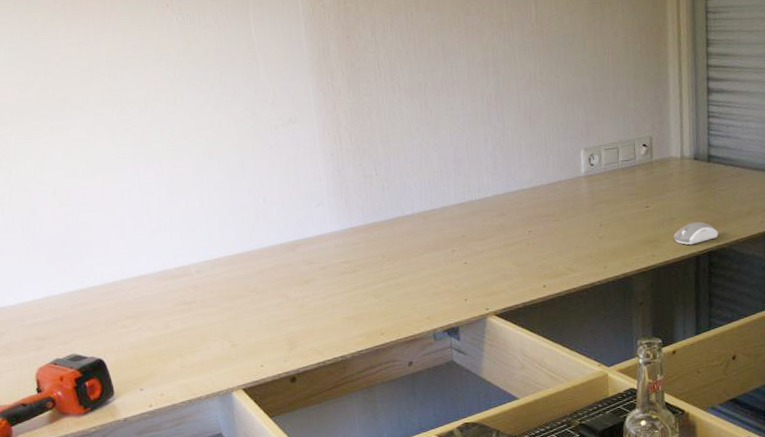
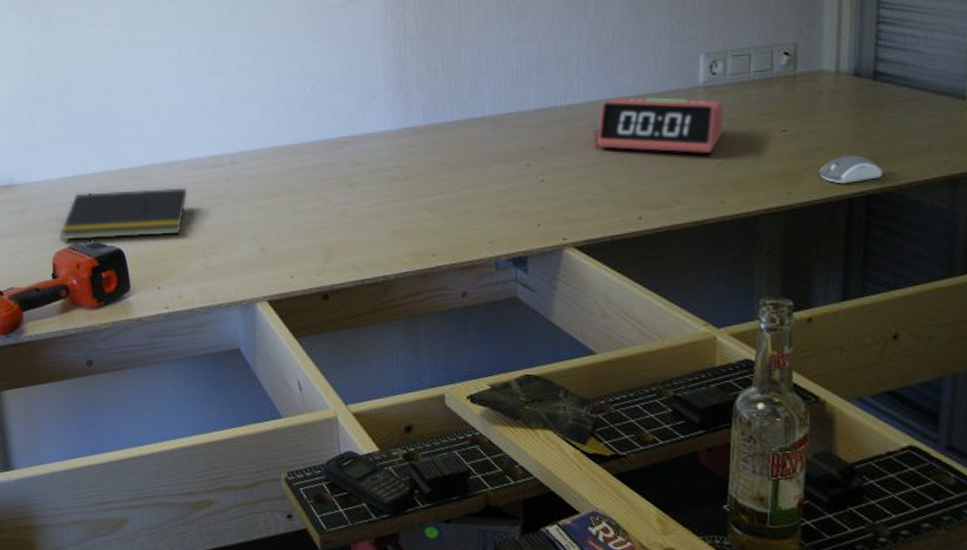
notepad: none [39,298,160,357] -> present [60,187,188,241]
alarm clock: none [506,185,602,232] -> present [596,97,724,154]

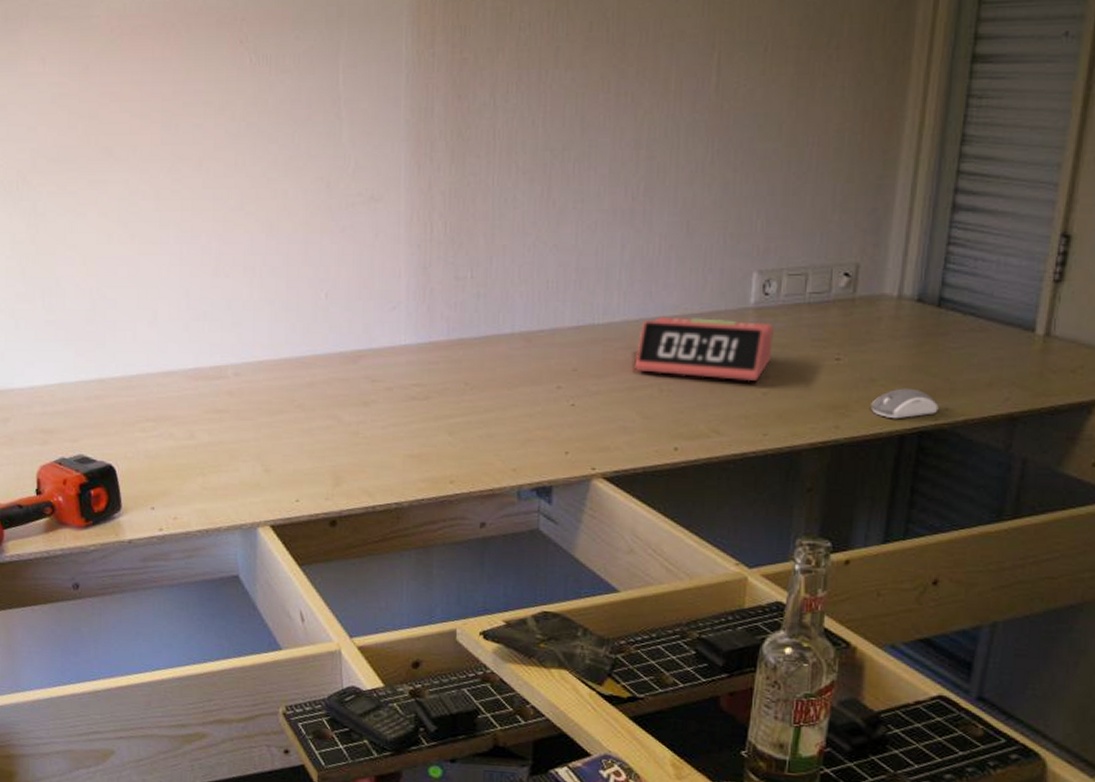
notepad: present [60,187,188,241] -> none [45,399,186,455]

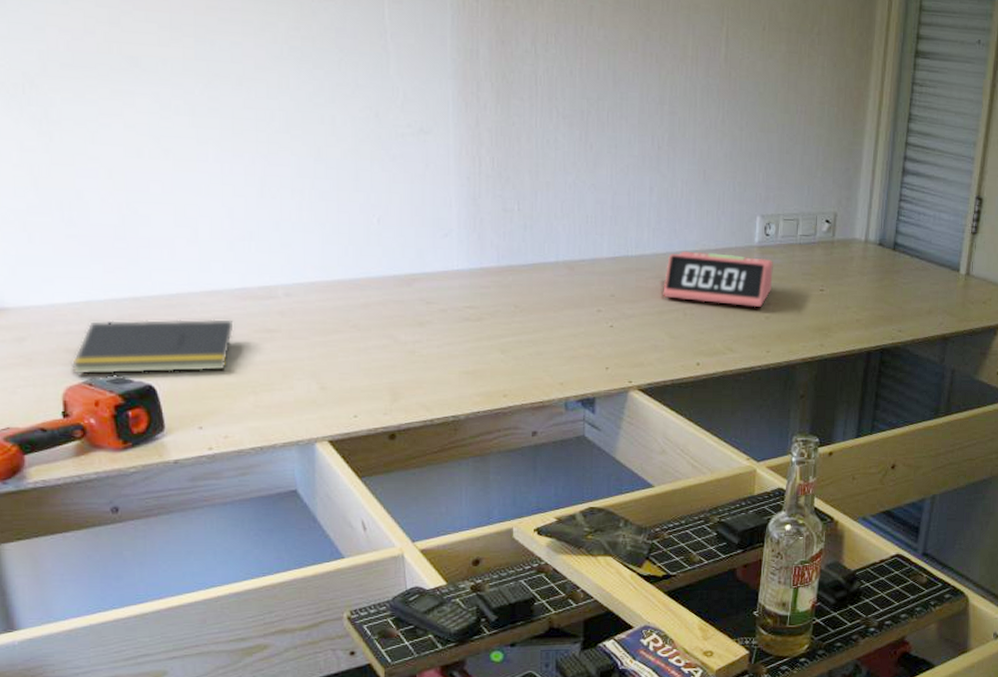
notepad: none [45,399,186,455] -> present [71,318,234,375]
computer mouse: present [871,388,939,419] -> none [846,314,894,339]

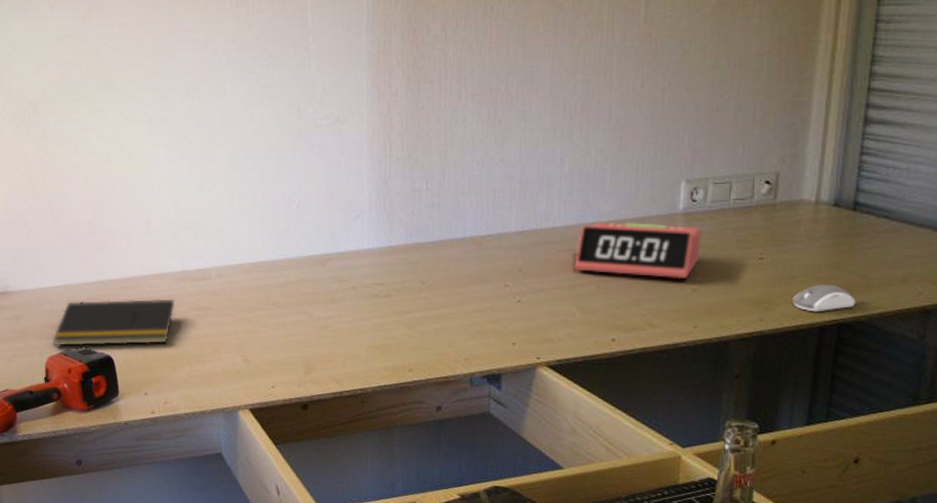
computer mouse: none [846,314,894,339] -> present [793,284,856,312]

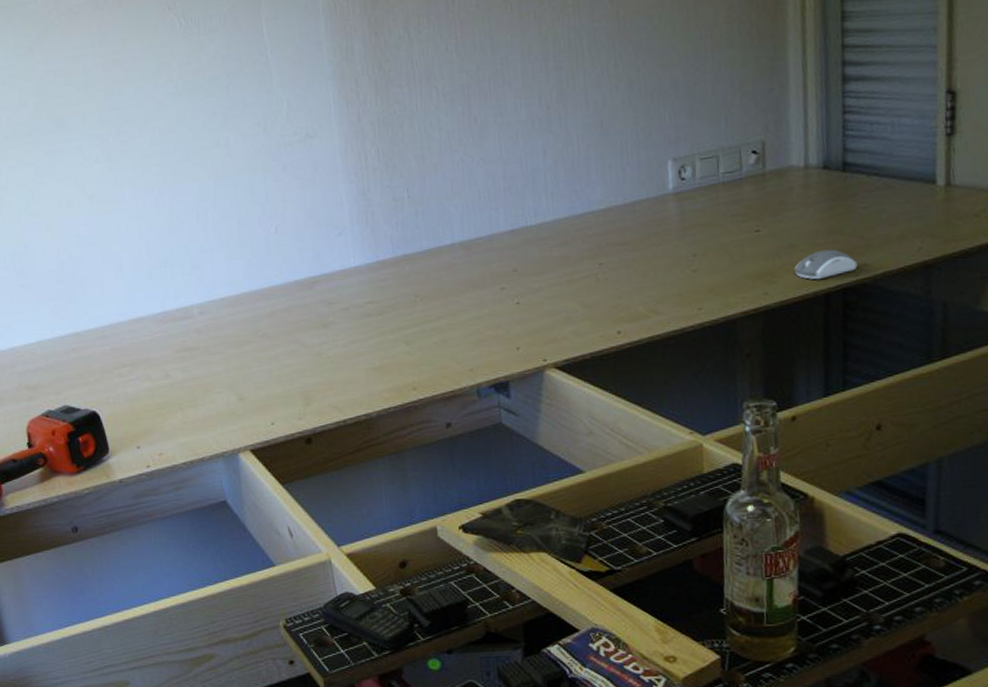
notepad: present [52,298,175,347] -> none [31,343,159,408]
alarm clock: present [574,221,702,280] -> none [569,205,696,265]

